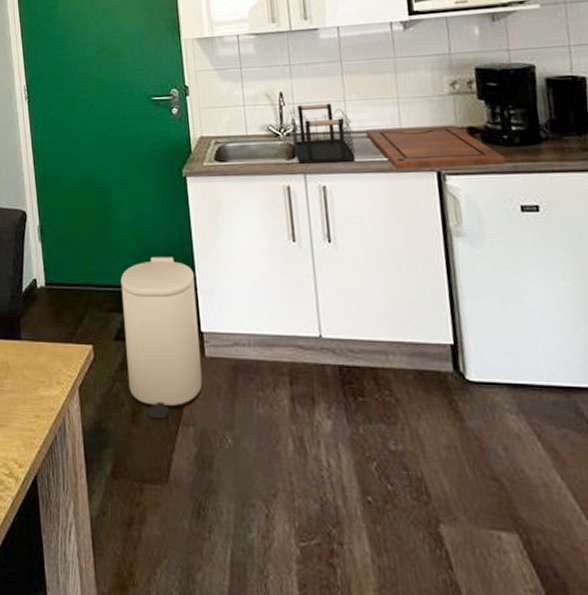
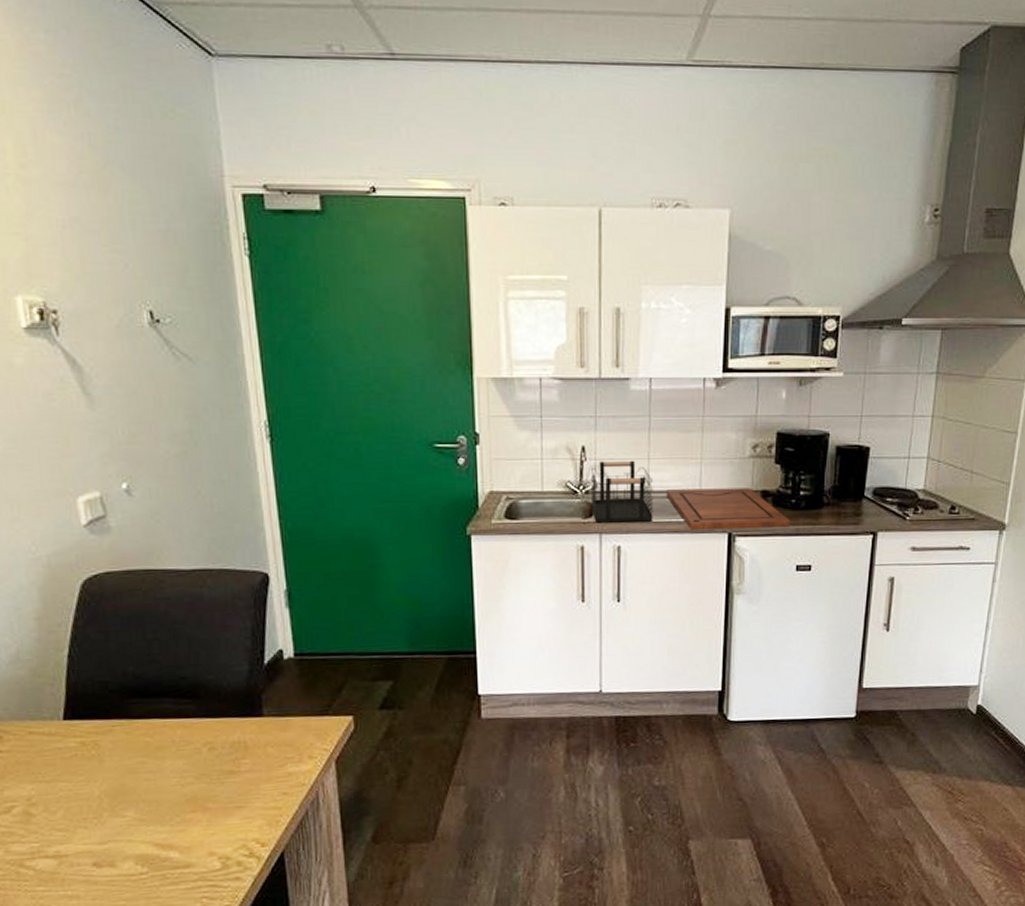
pedal bin: present [120,257,203,421] -> none [388,620,477,784]

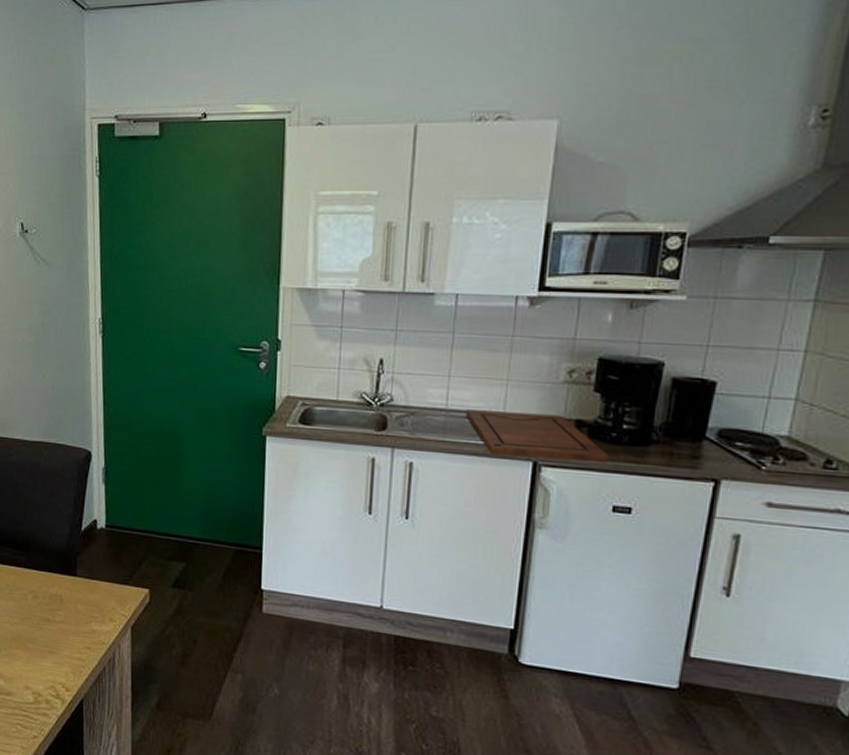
dish rack: present [590,460,654,524] -> none [385,374,453,442]

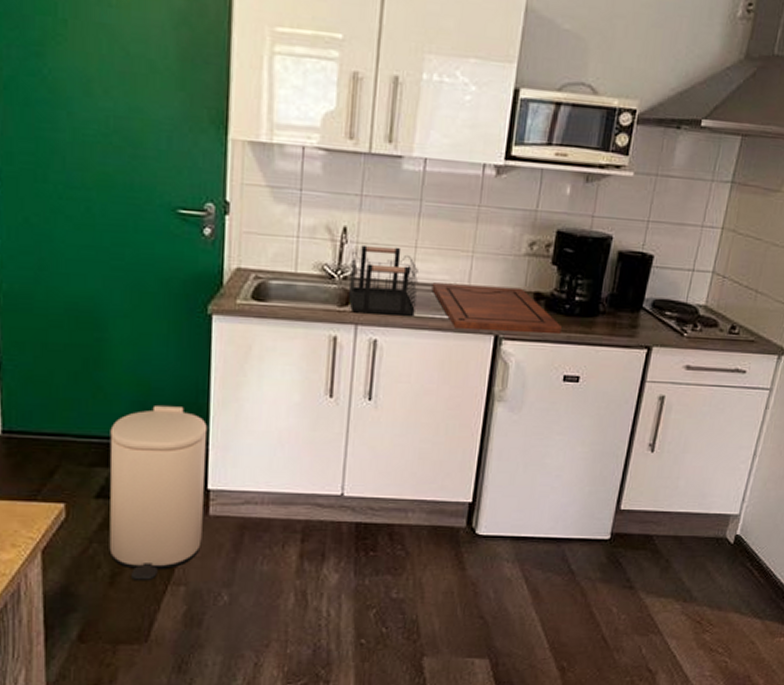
pedal bin: none [182,512,262,665] -> present [109,406,208,582]
dish rack: none [385,374,453,442] -> present [348,244,419,317]

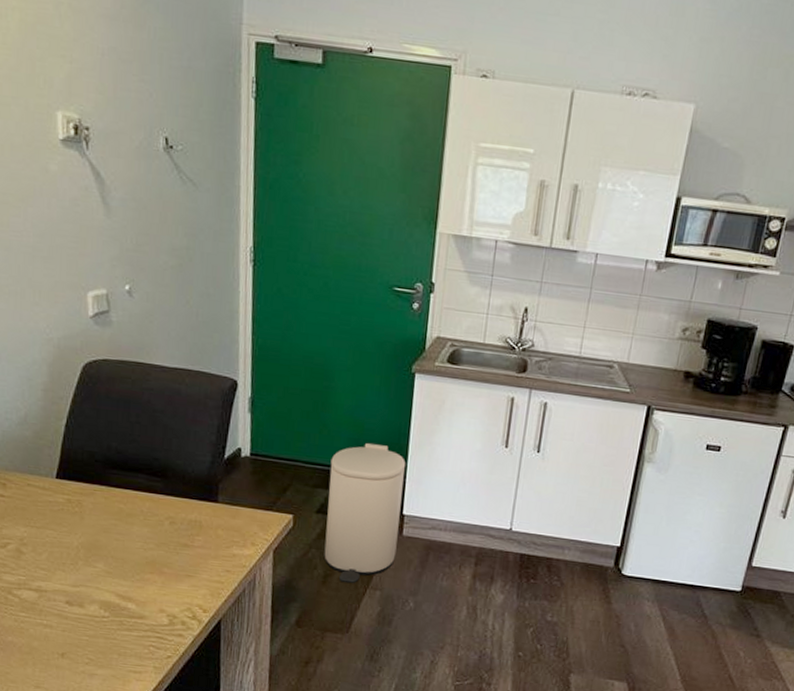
dish rack: present [348,244,419,317] -> none [526,323,585,386]
cutting board: present [431,282,562,335] -> none [595,358,707,409]

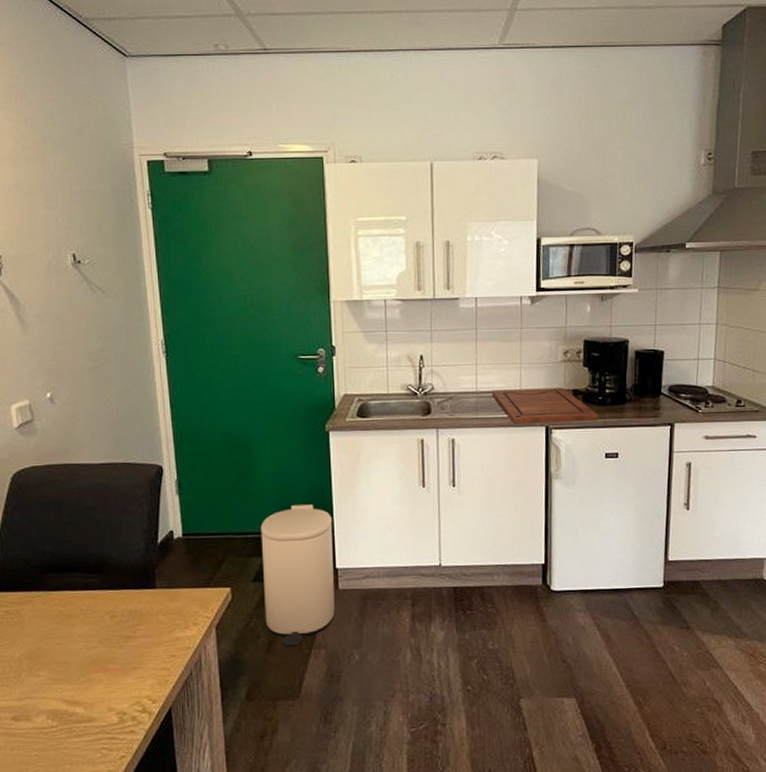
cutting board: none [595,358,707,409] -> present [492,387,598,425]

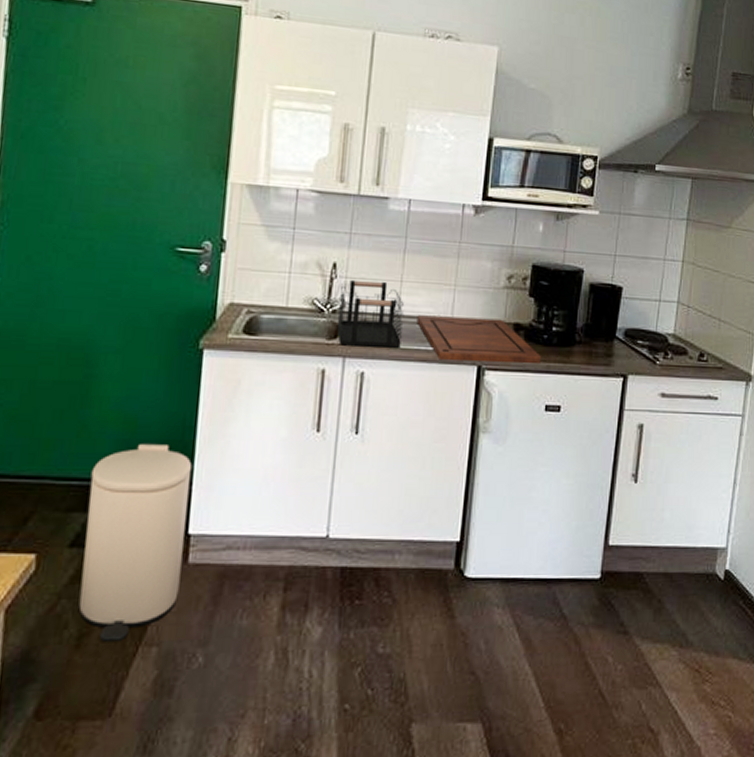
dish rack: none [428,366,482,421] -> present [337,279,405,349]

